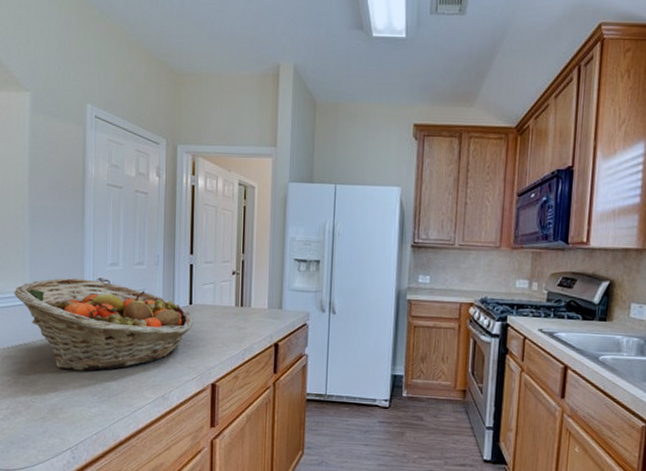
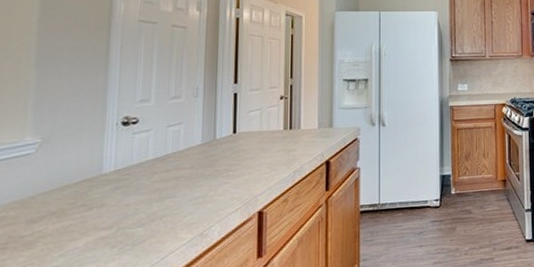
fruit basket: present [14,278,193,371] -> none [9,119,237,224]

